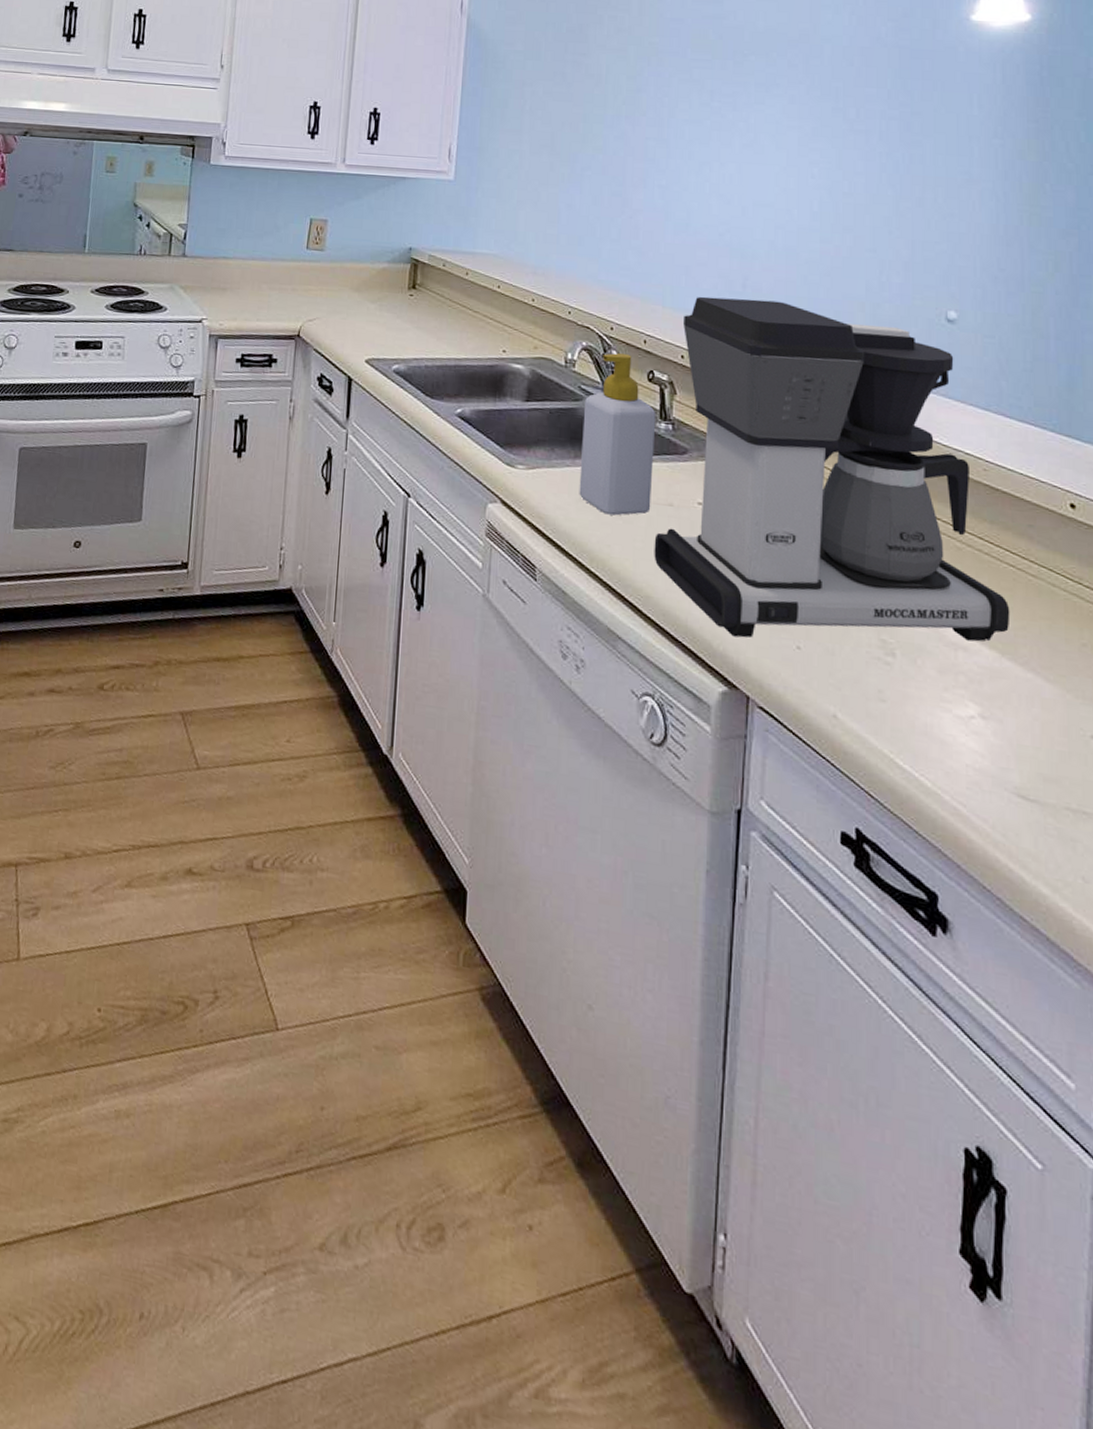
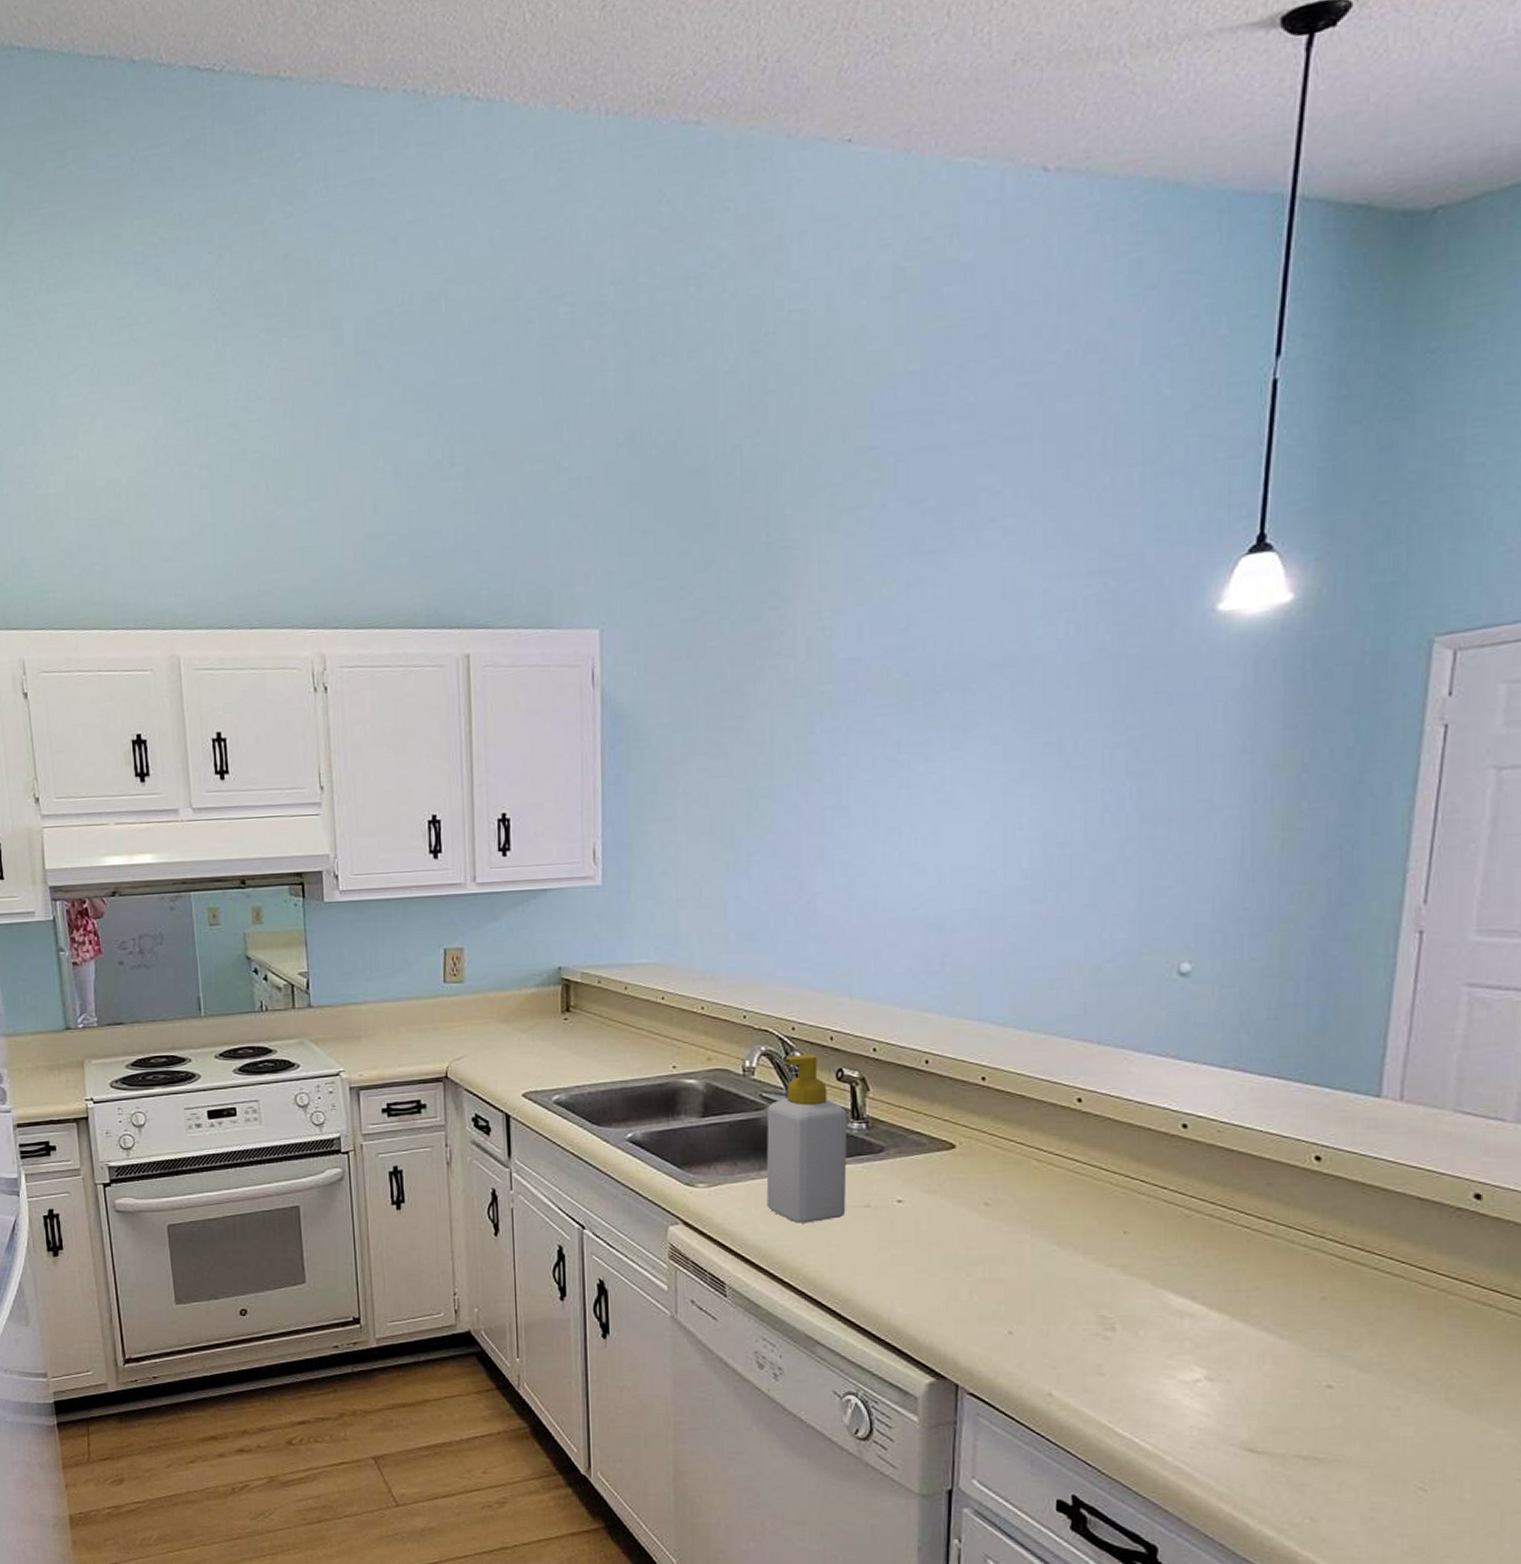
coffee maker: present [654,296,1010,642] -> none [851,976,1243,1329]

